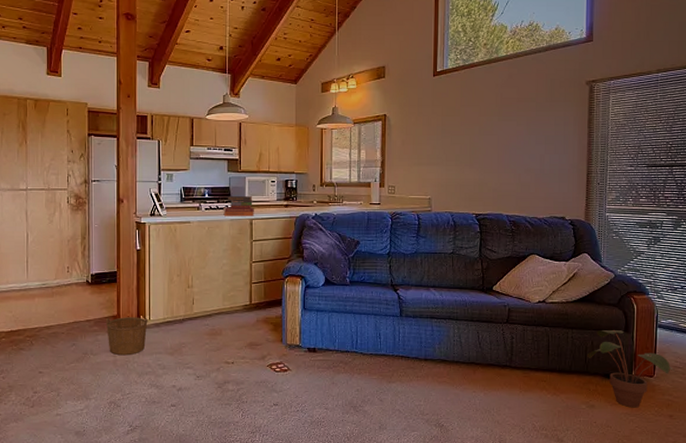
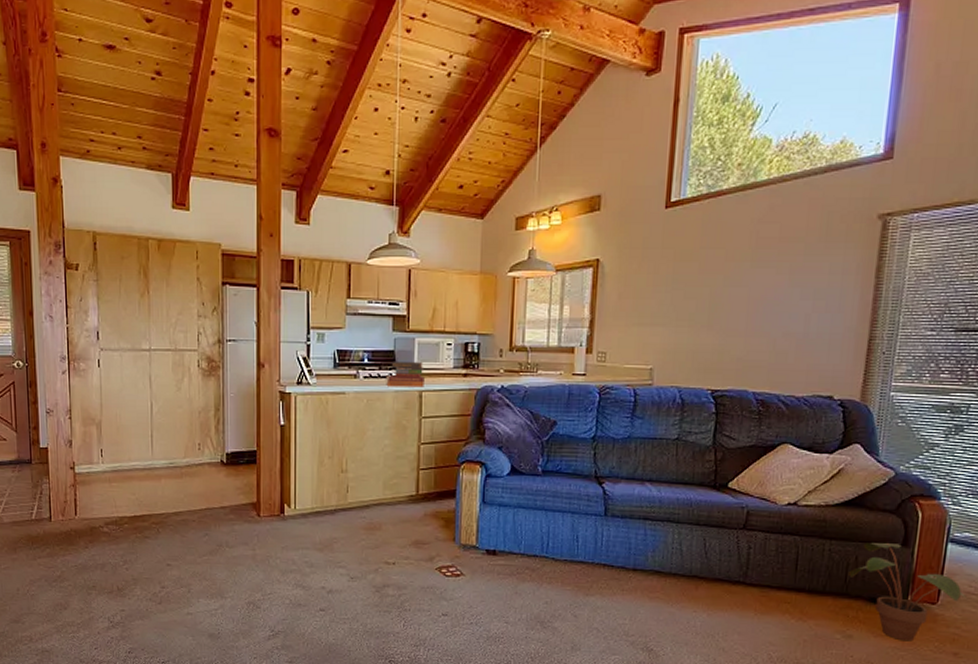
basket: present [105,317,148,356] -> none [243,505,293,550]

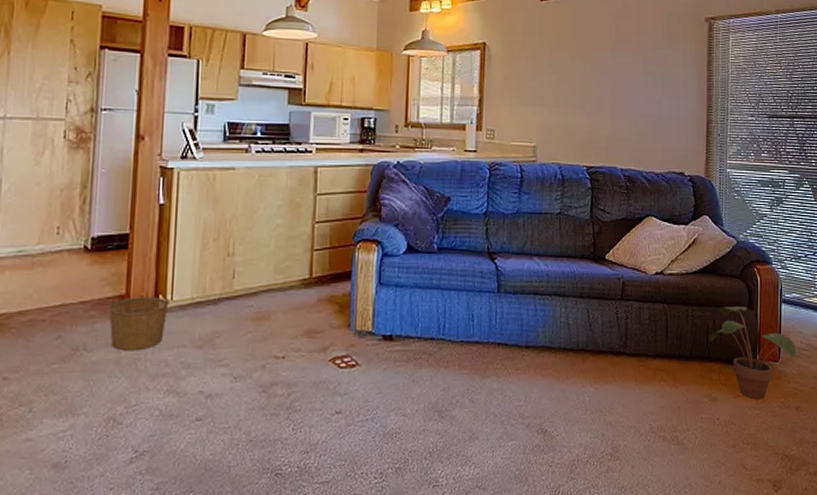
basket: none [243,505,293,550] -> present [108,296,169,351]
books: present [386,361,425,387] -> none [280,135,321,163]

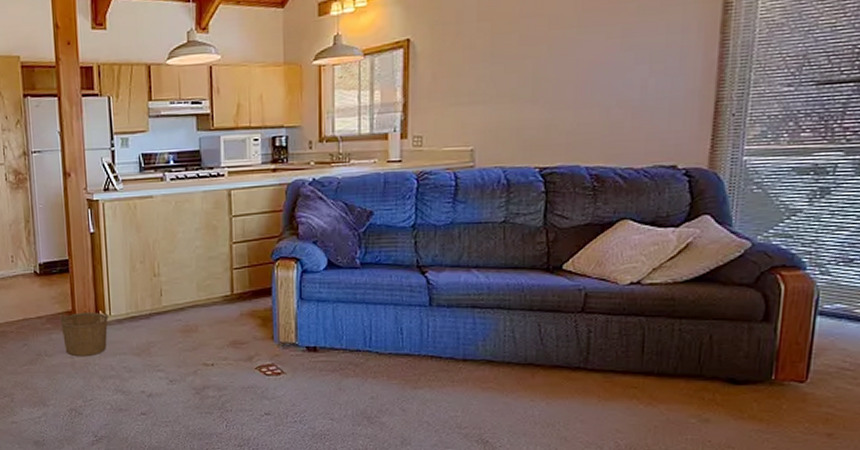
potted plant: present [708,305,801,400] -> none [701,318,842,423]

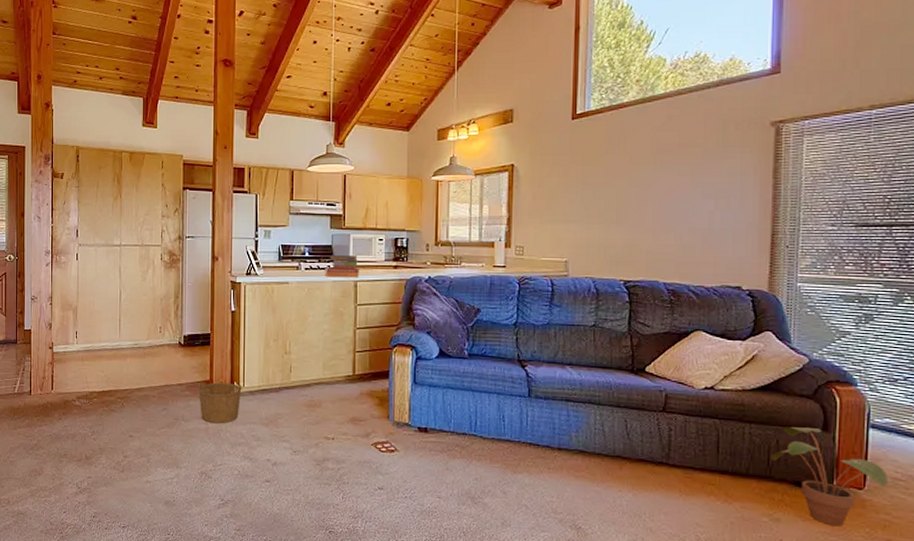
books: none [193,160,233,188] -> present [325,254,359,278]
potted plant: none [701,318,842,423] -> present [770,426,896,527]

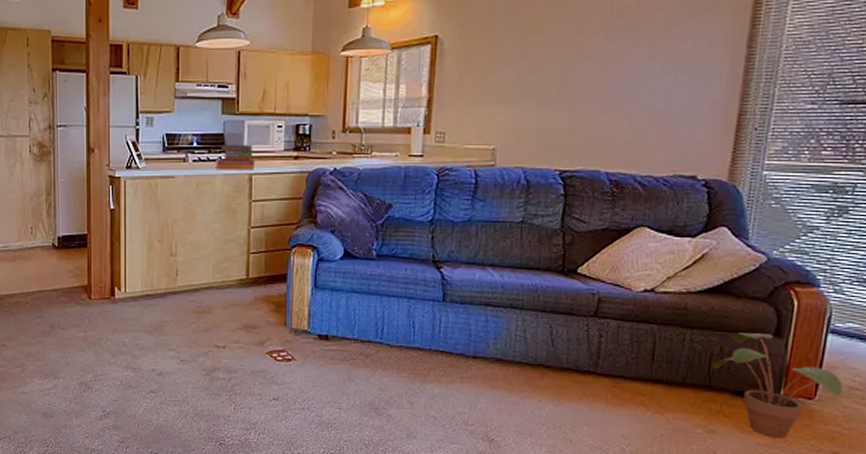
basket: present [197,382,242,424] -> none [74,287,123,332]

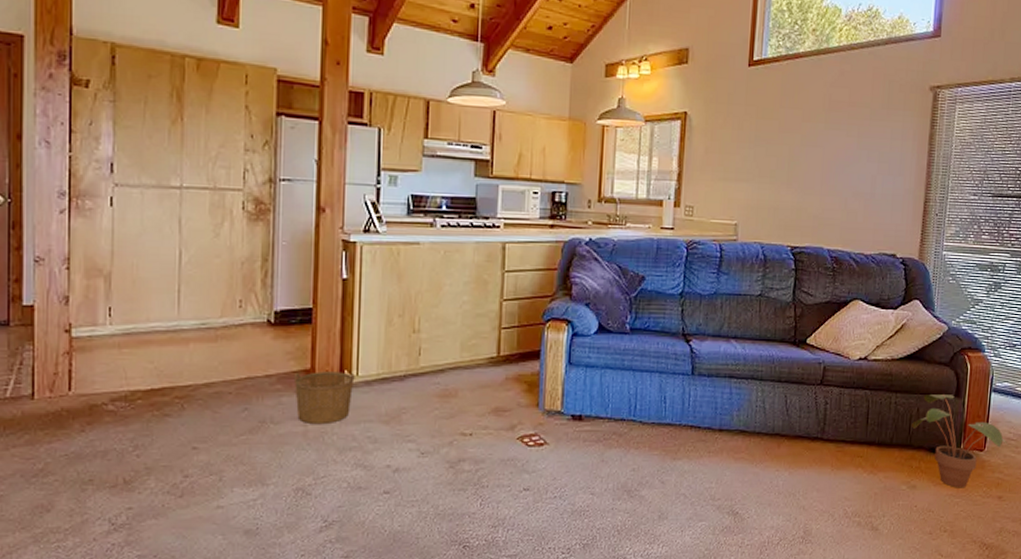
basket: none [74,287,123,332] -> present [293,371,355,425]
books: present [215,144,255,171] -> none [466,209,509,239]

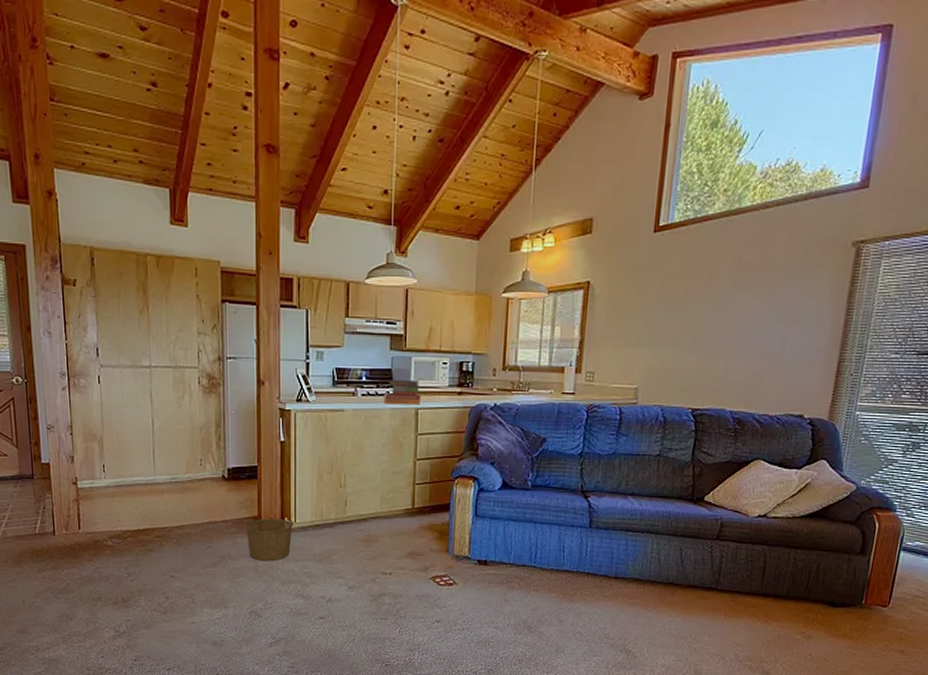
books: none [466,209,509,239] -> present [383,379,421,405]
potted plant: present [911,393,1008,488] -> none [809,551,916,641]

